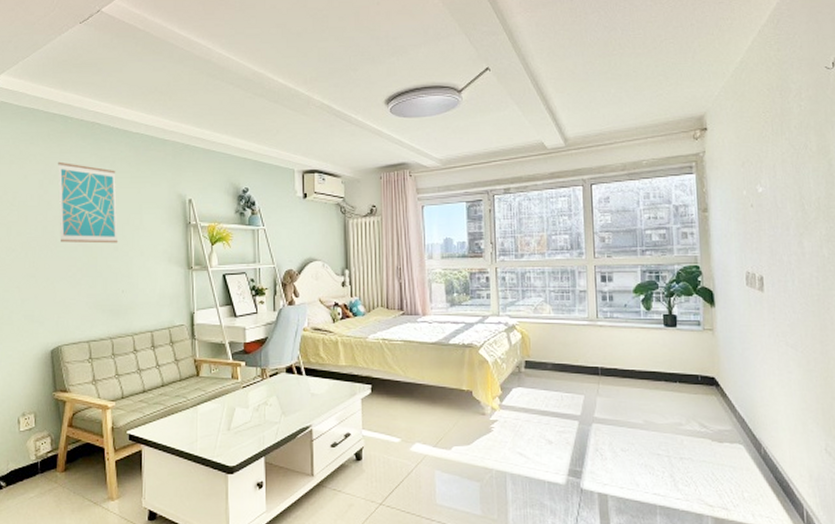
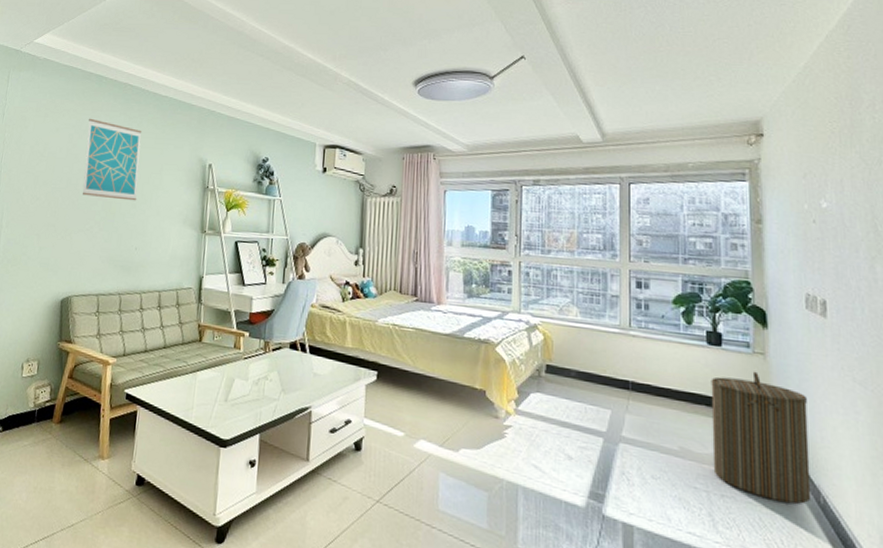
laundry hamper: none [668,346,754,458] -> present [711,371,812,505]

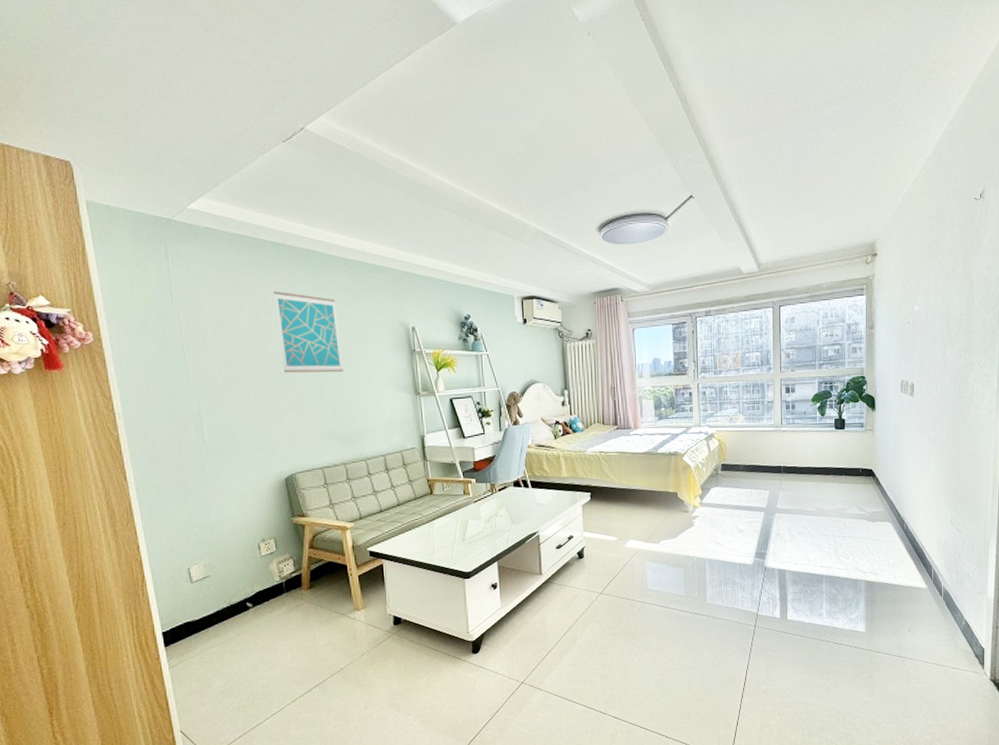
laundry hamper: present [711,371,812,505] -> none [837,444,899,533]

